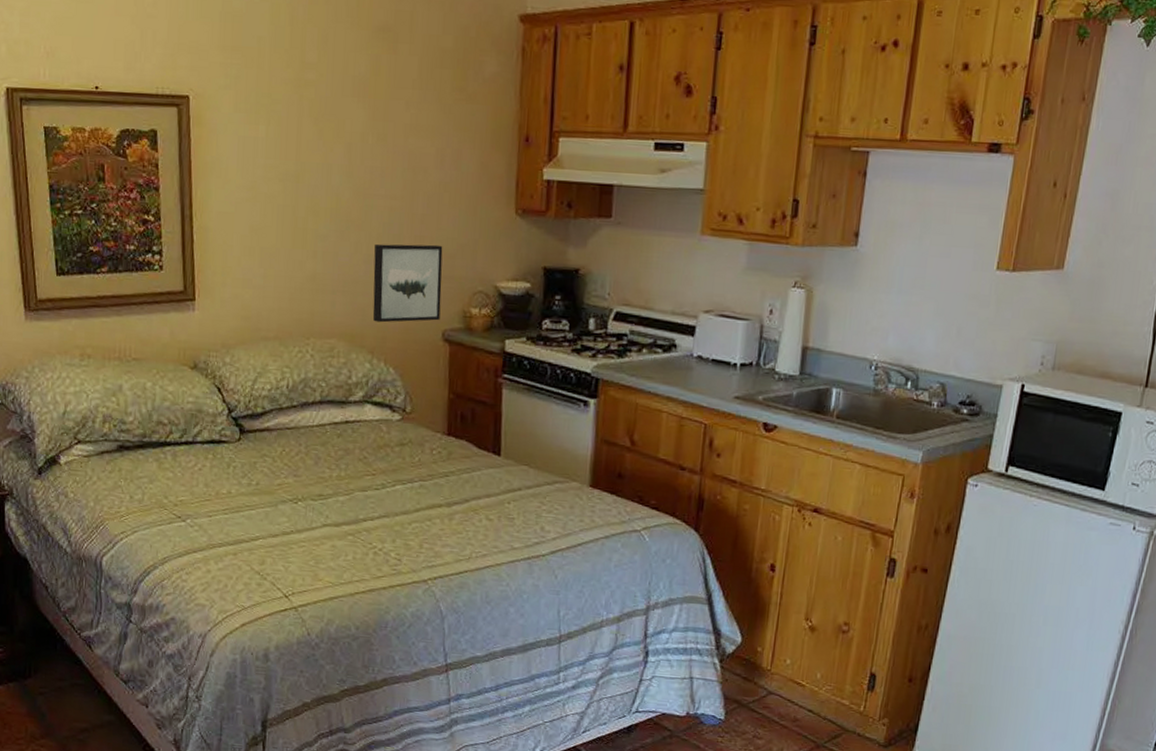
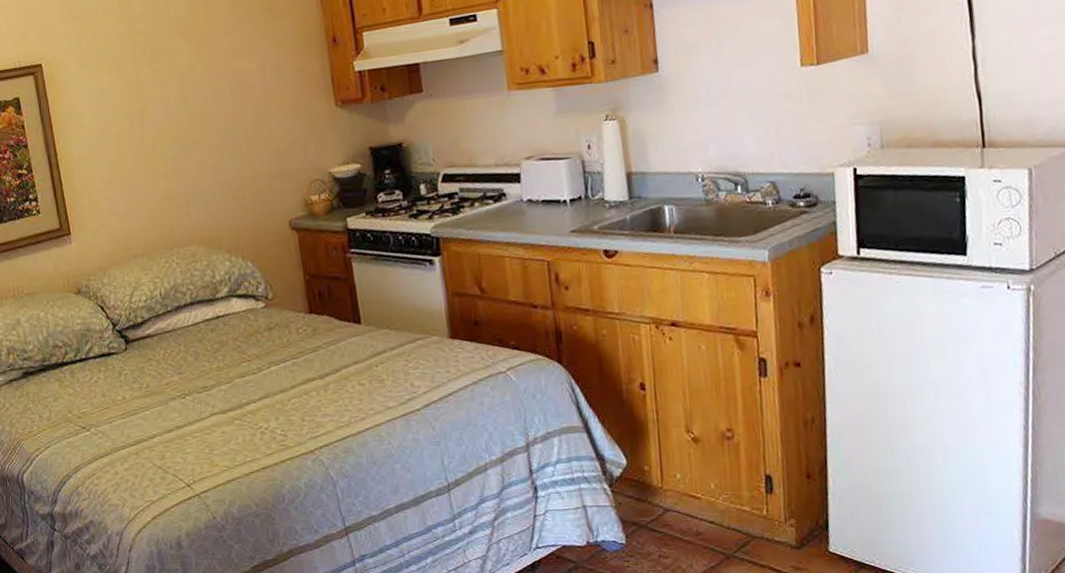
wall art: present [372,243,443,323] -> none [217,146,285,224]

